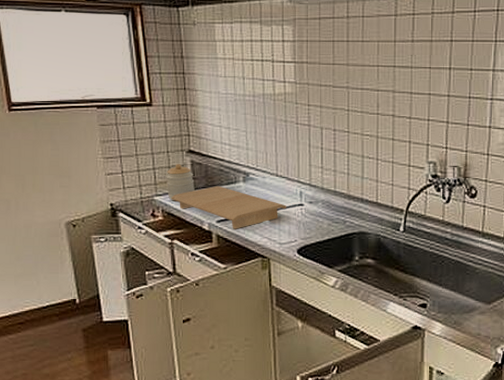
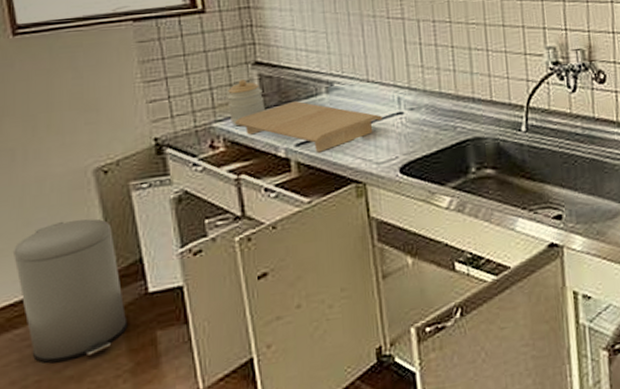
pedal bin: none [9,259,87,363] -> present [14,218,128,364]

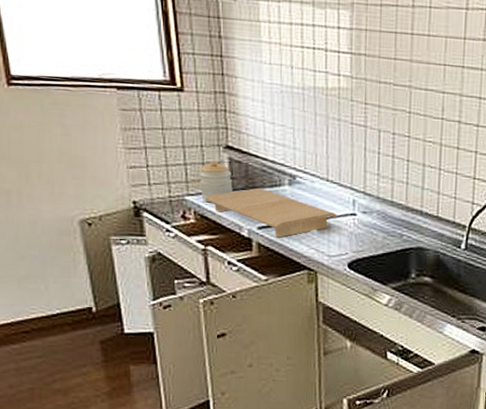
pedal bin: present [14,218,128,364] -> none [10,261,106,377]

